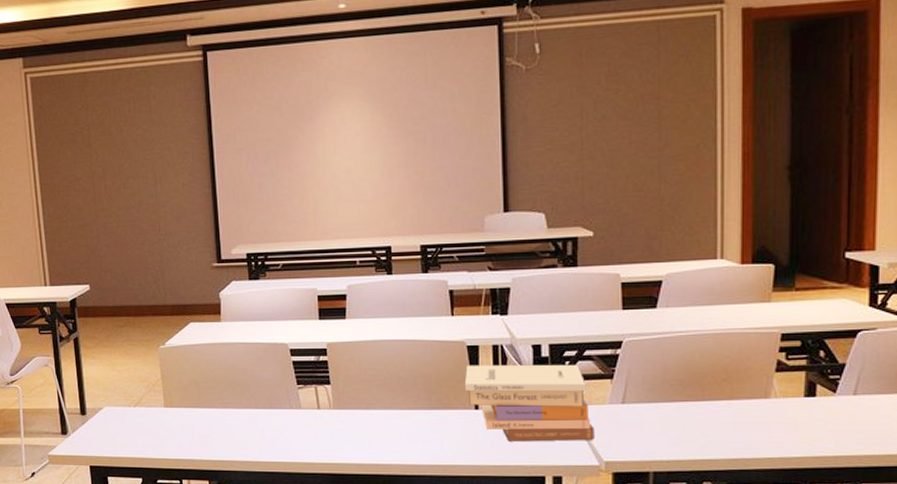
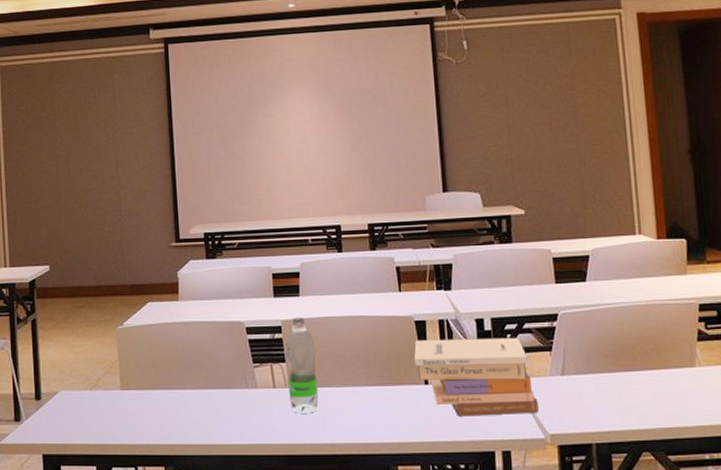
bottle: none [330,340,364,435] -> present [285,317,319,414]

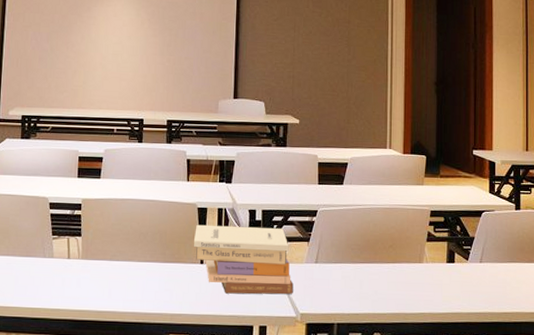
bottle: present [285,317,319,414] -> none [81,197,109,283]

